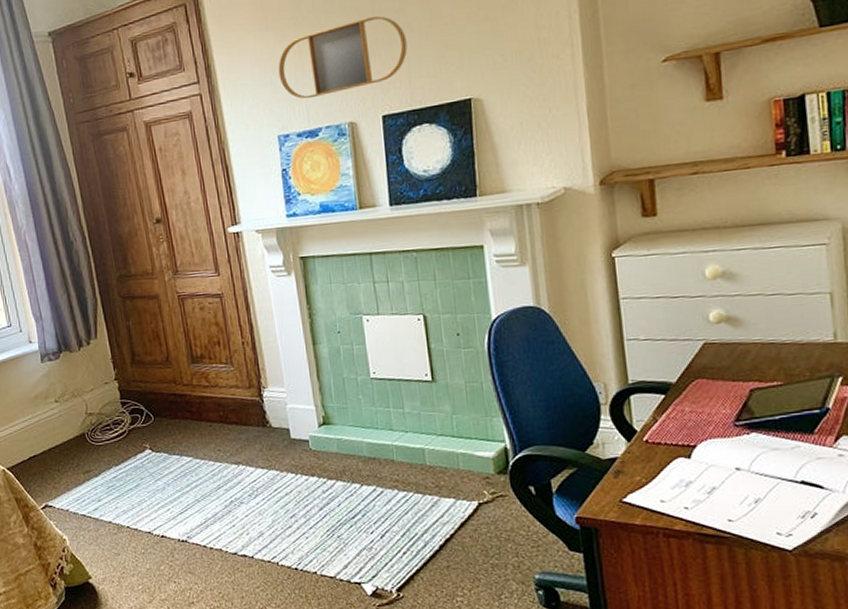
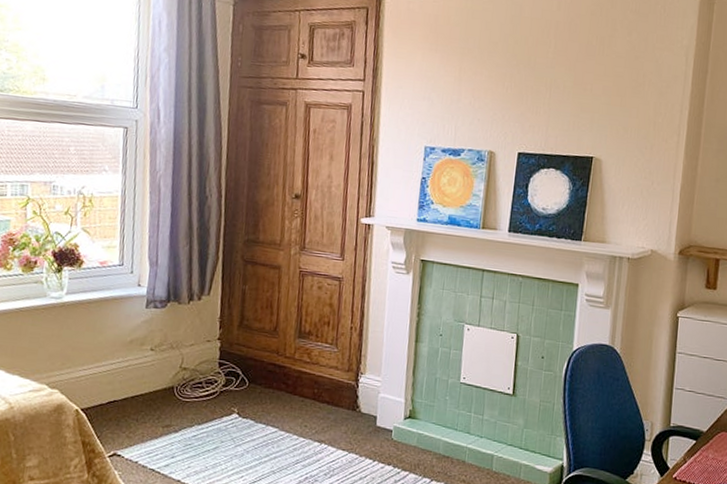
home mirror: present [278,16,408,99] -> none [437,65,552,124]

